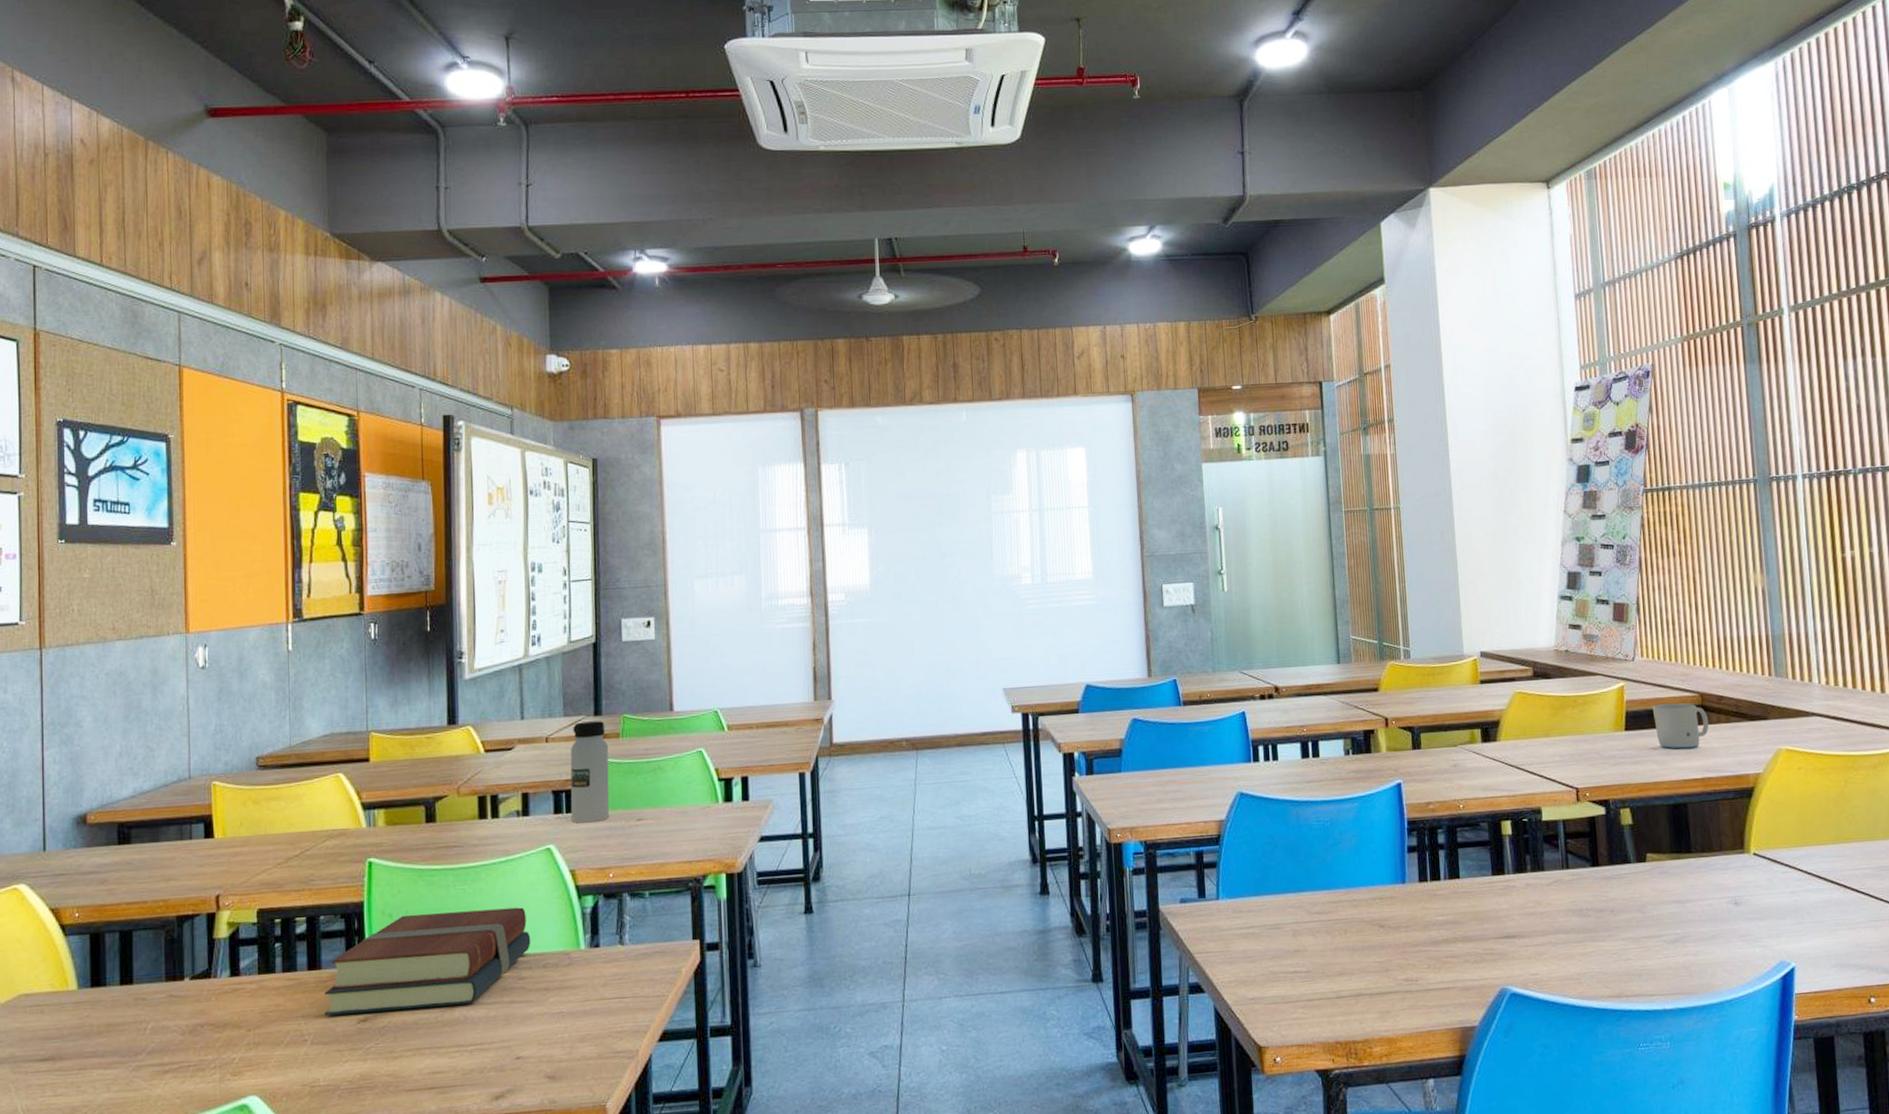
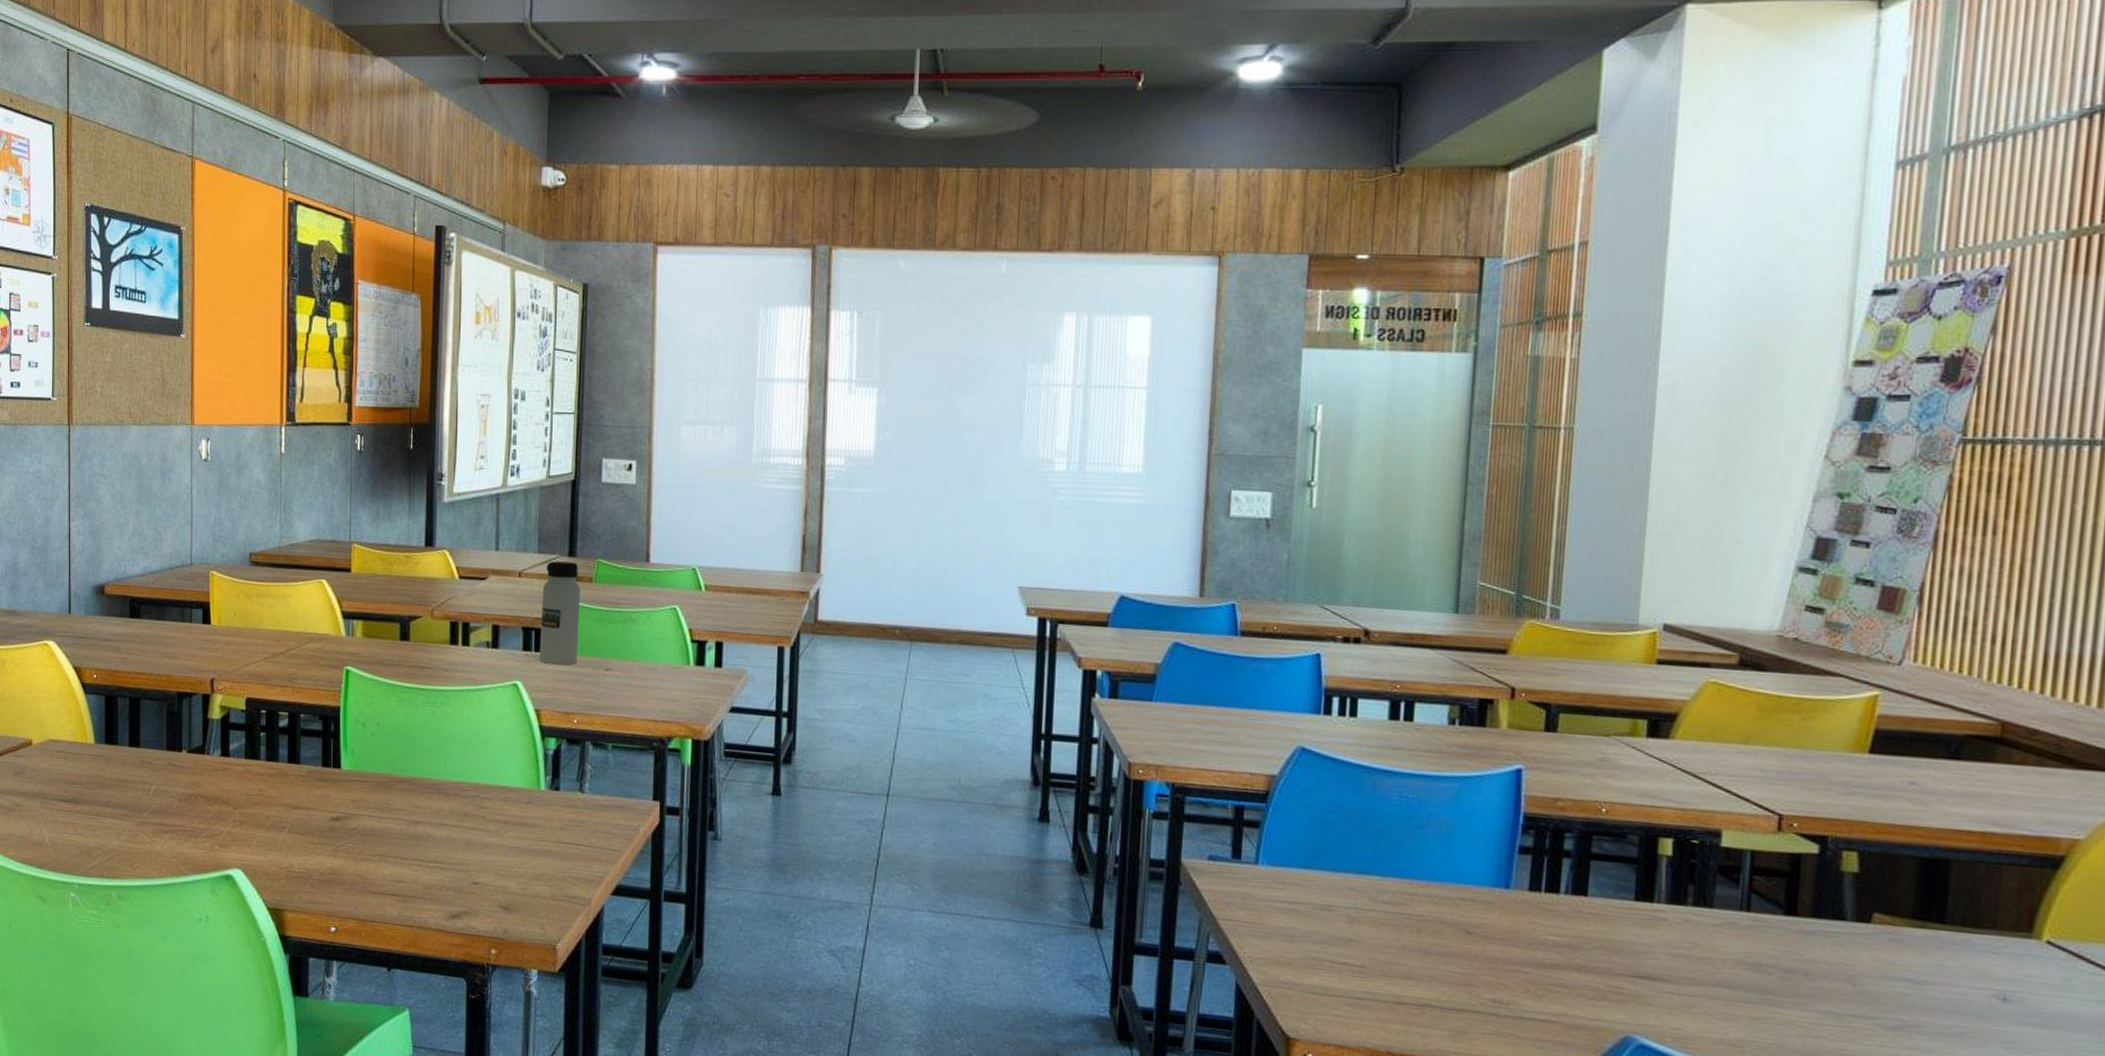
books: present [323,907,531,1016] -> none [300,726,494,822]
mug: present [1652,703,1709,749] -> none [1918,726,2008,791]

